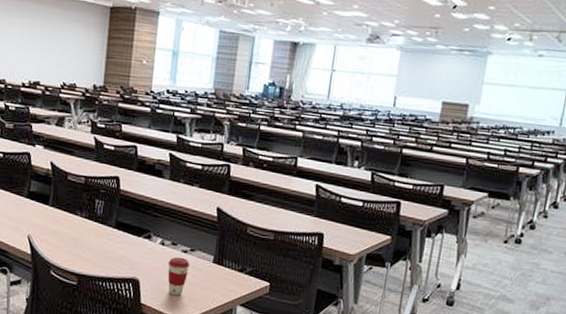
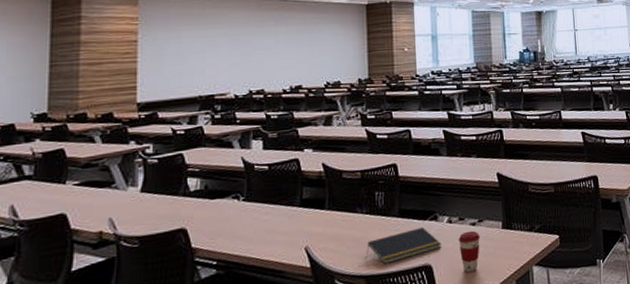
notepad: none [81,242,151,269] -> present [366,227,441,265]

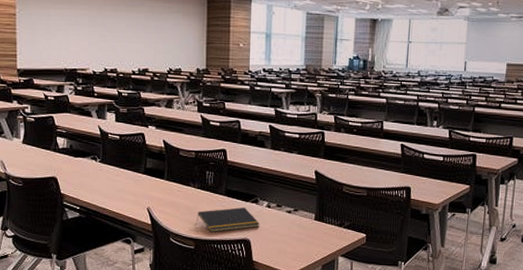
coffee cup: present [458,230,481,272] -> none [274,217,295,251]

